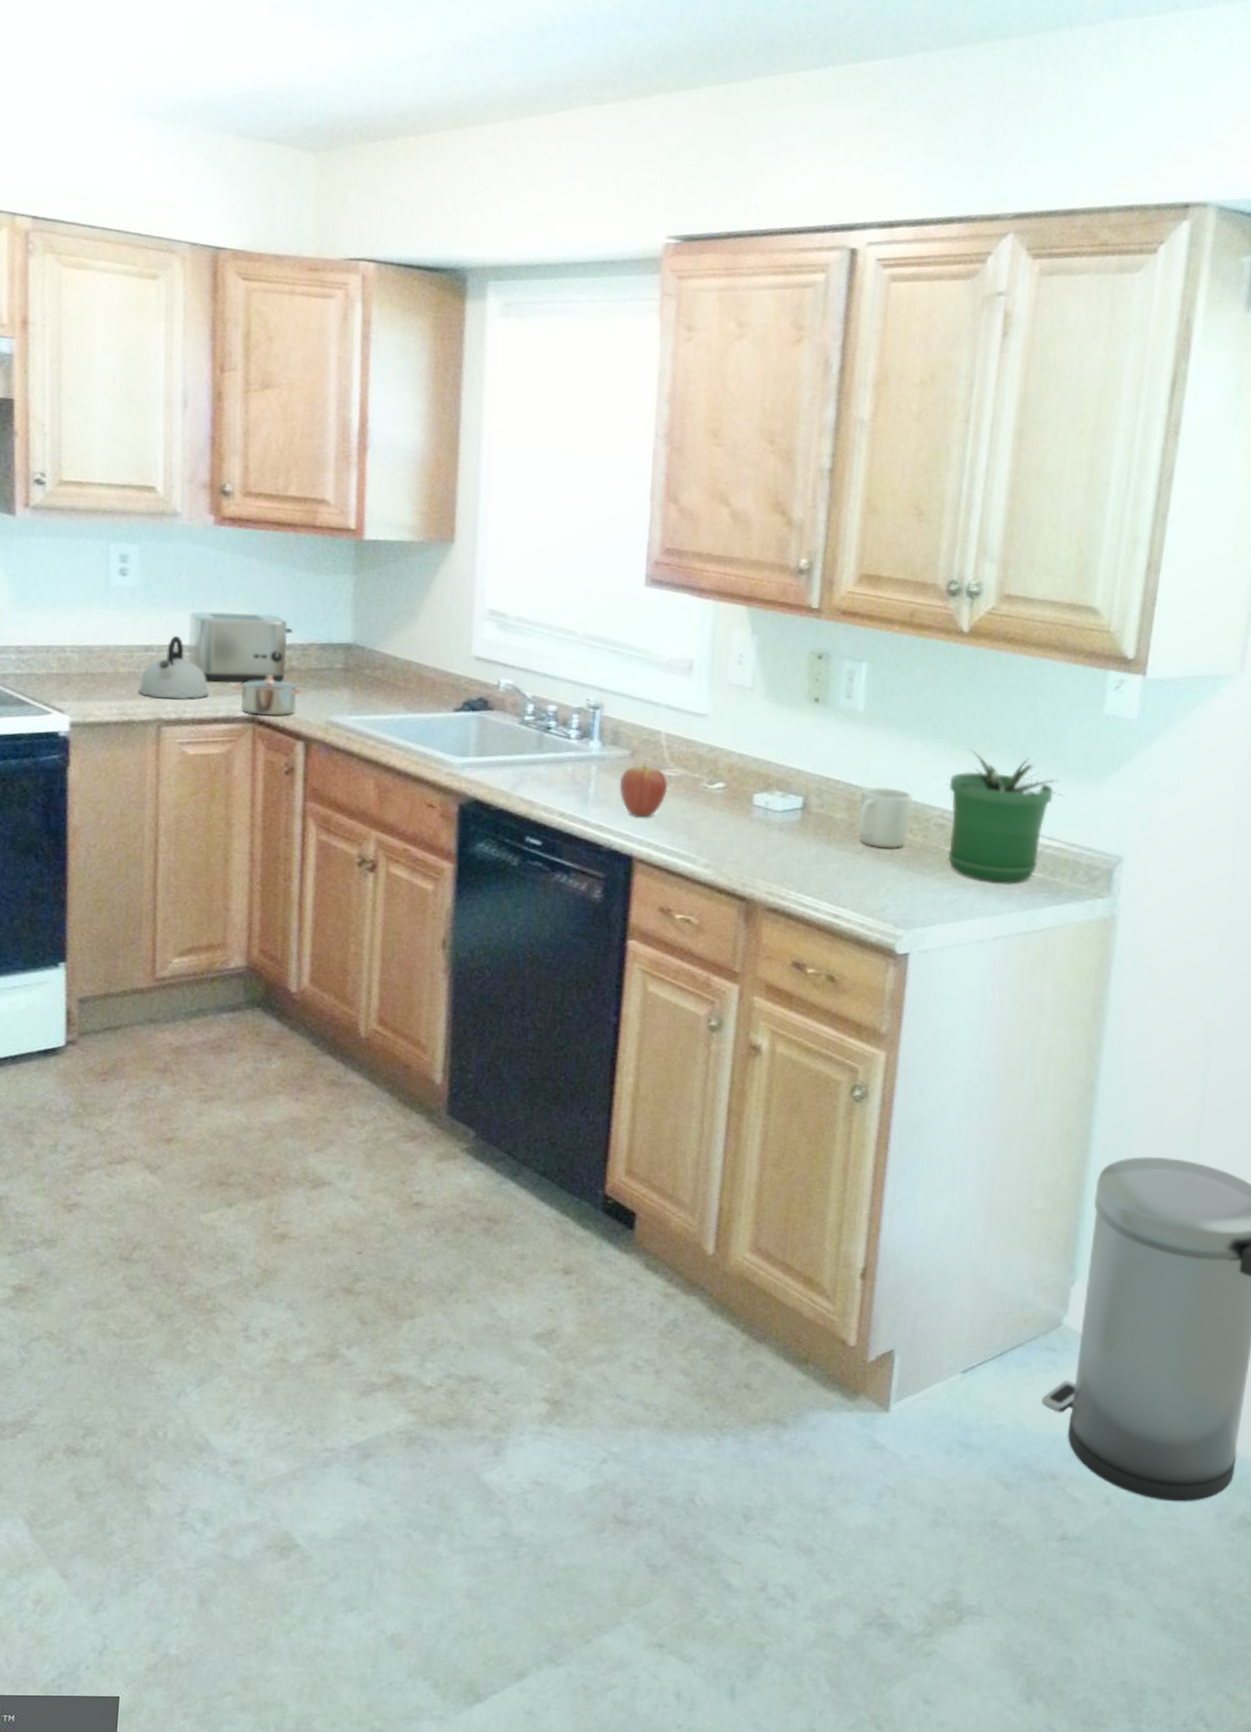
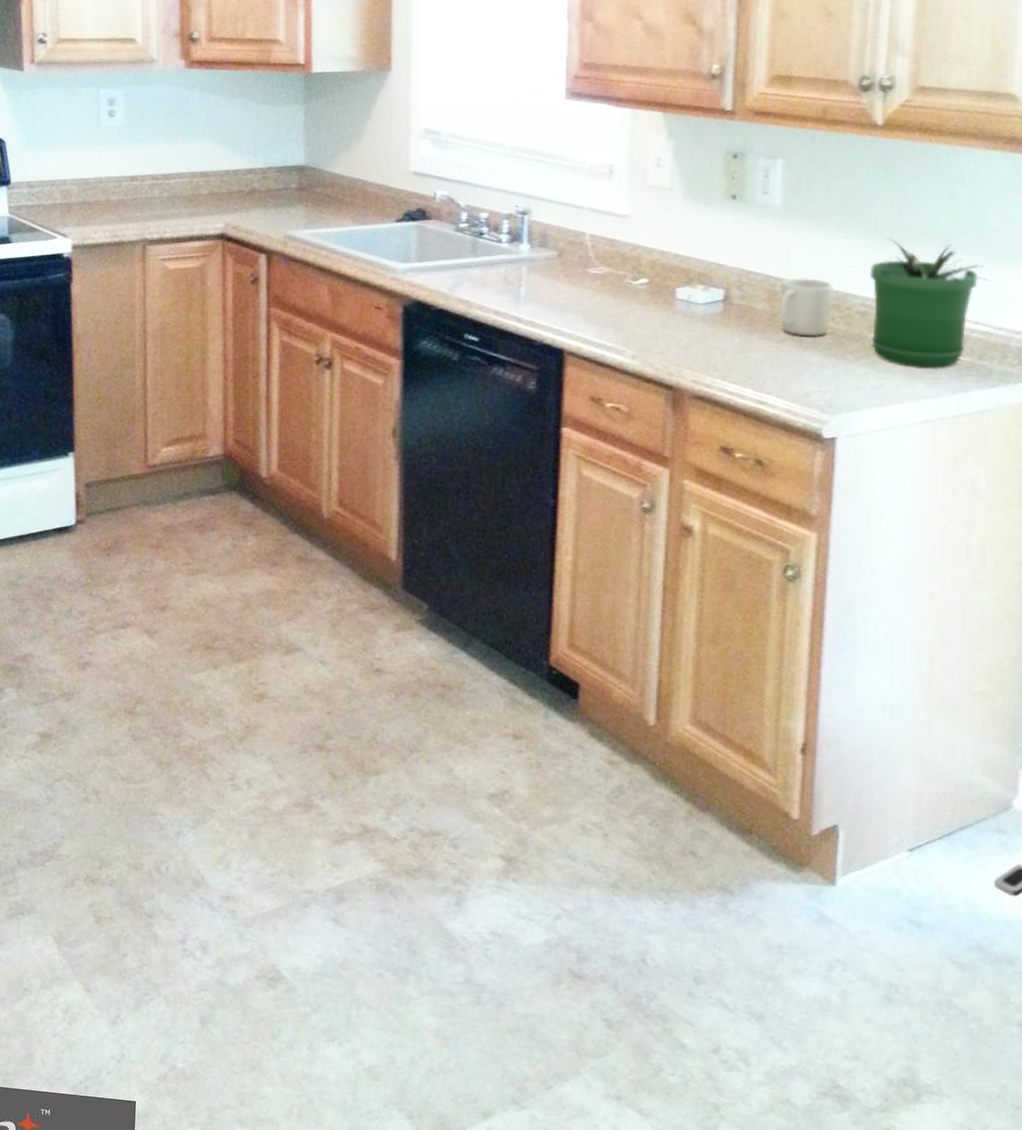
kettle: present [139,635,209,700] -> none [127,166,185,222]
toaster: present [187,611,293,682] -> none [166,143,253,204]
cooking pot: present [231,674,307,716] -> none [203,196,267,233]
fruit: present [619,762,667,817] -> none [548,262,593,313]

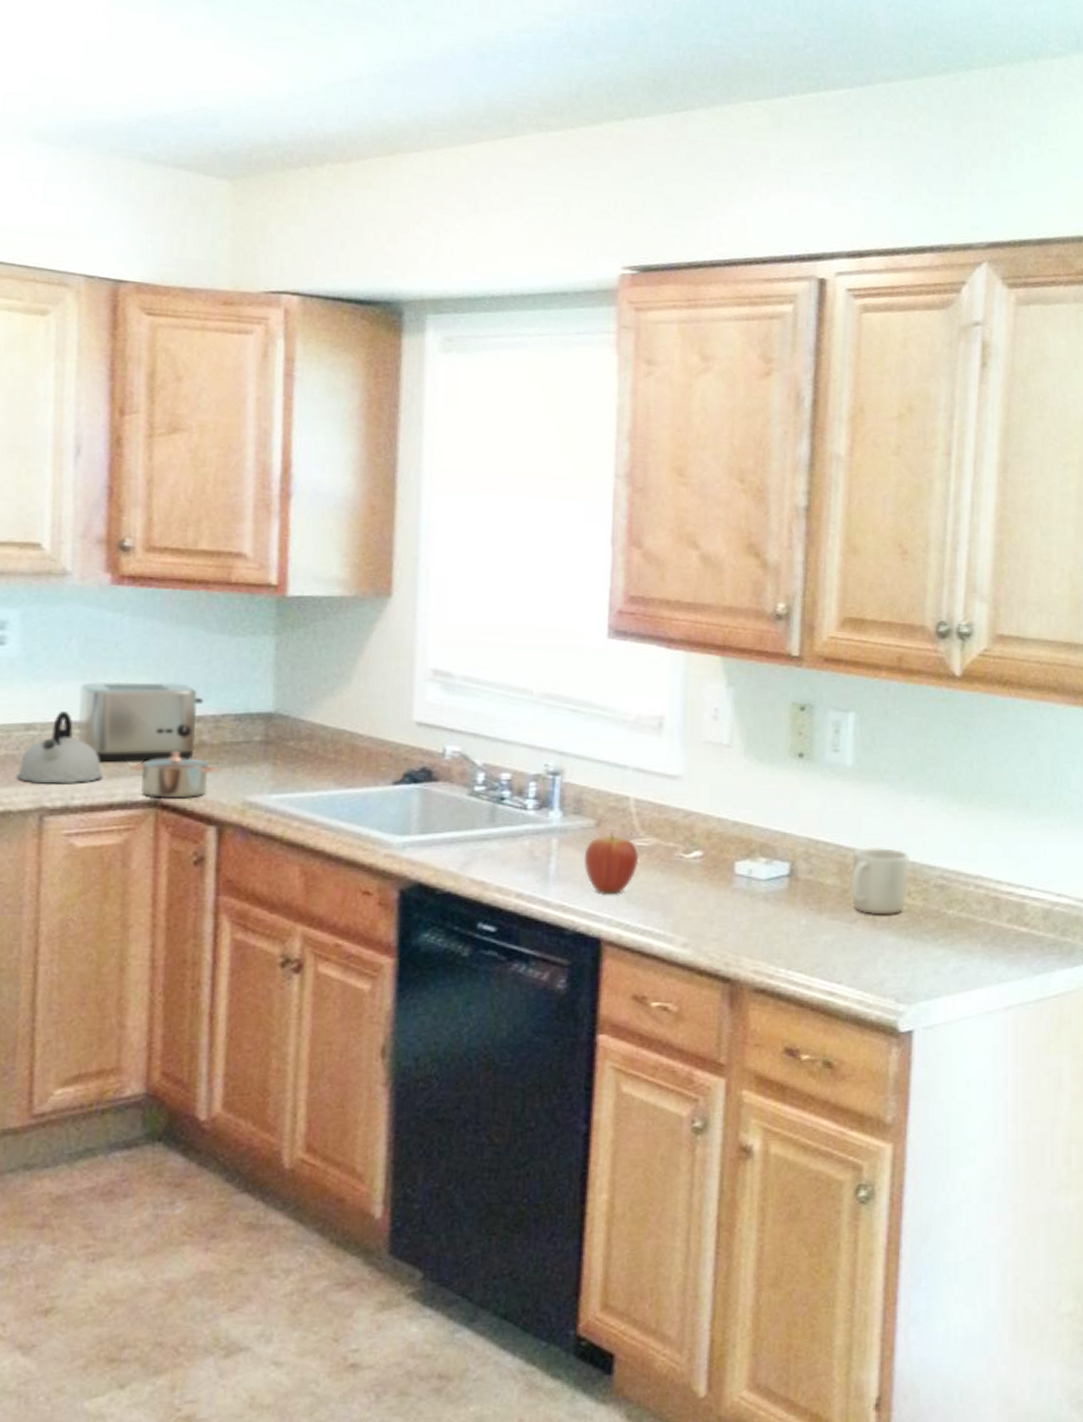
kettle: none [127,166,185,222] -> present [17,710,103,784]
toaster: none [166,143,253,204] -> present [77,681,203,762]
cooking pot: none [203,196,267,233] -> present [129,751,220,799]
fruit: none [548,262,593,313] -> present [583,832,638,893]
planter: present [850,237,990,368] -> none [927,801,1072,946]

